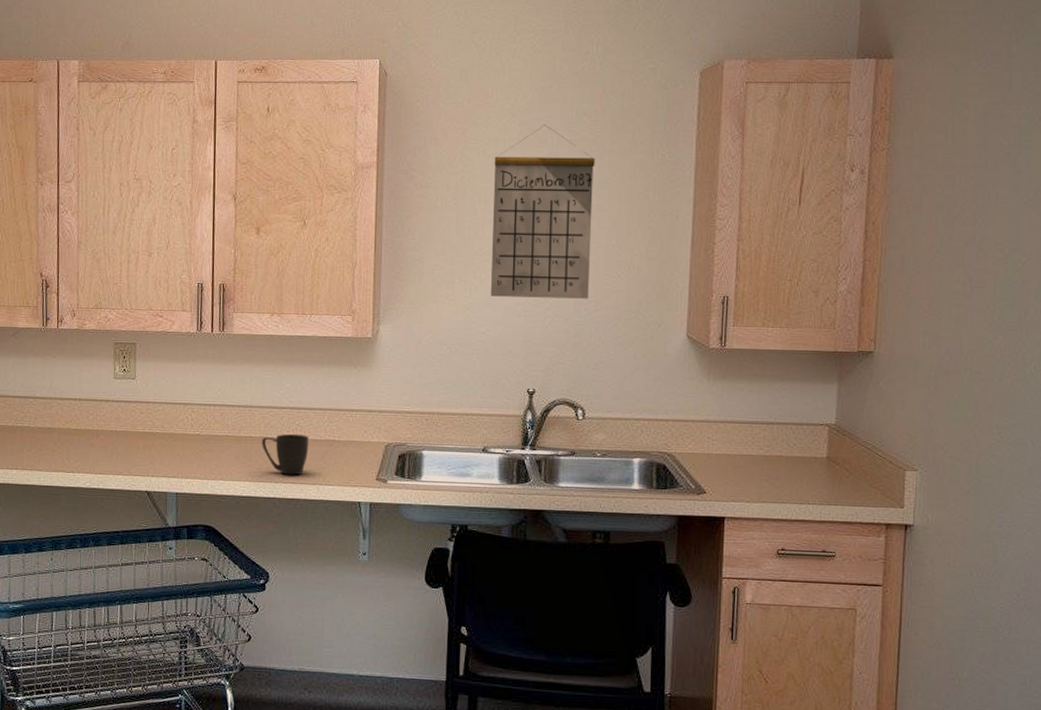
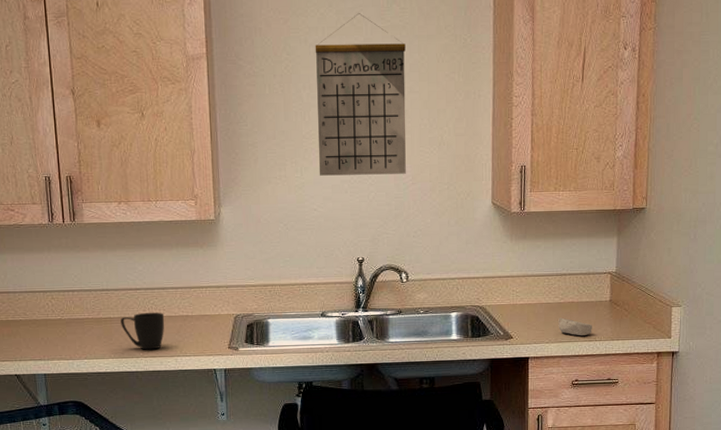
soap bar: none [762,473,804,497] -> present [558,317,592,336]

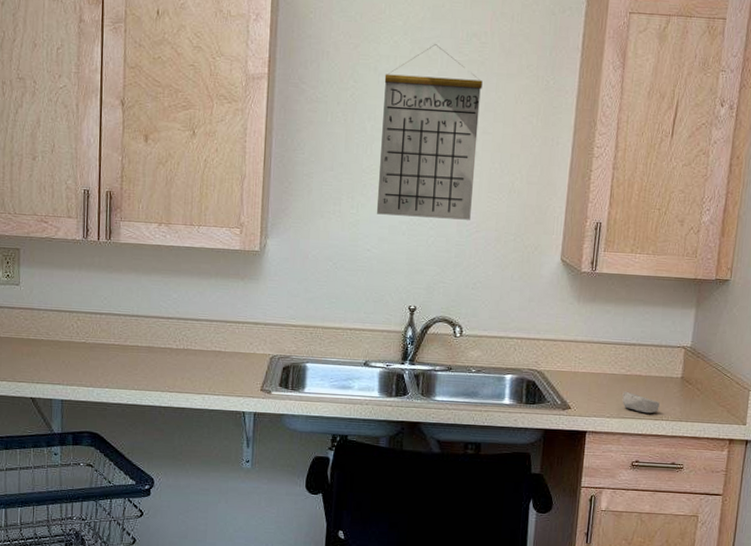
mug: present [120,312,165,350] -> none [148,344,196,385]

